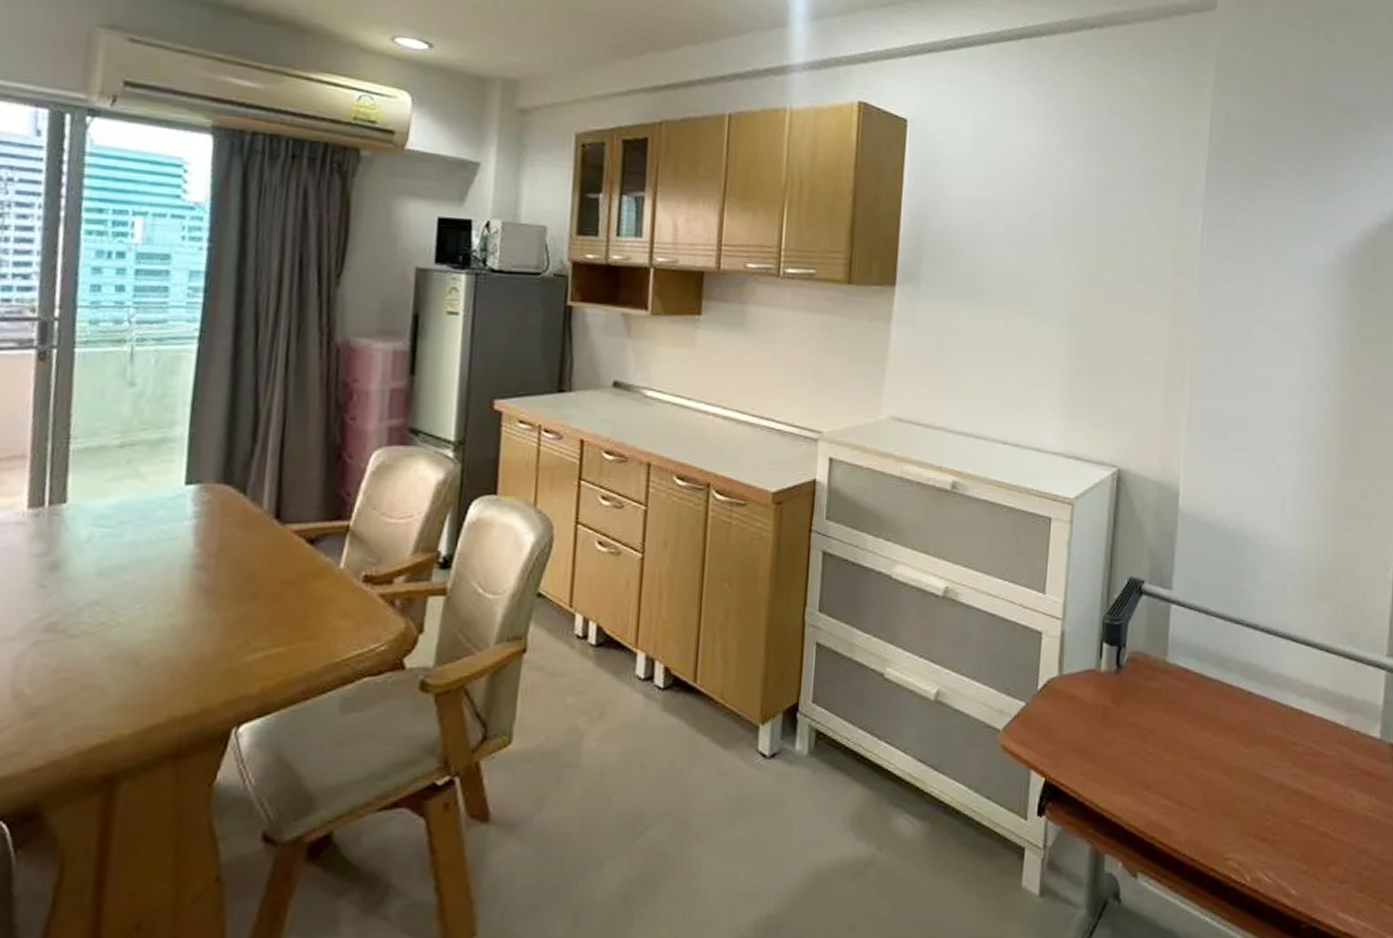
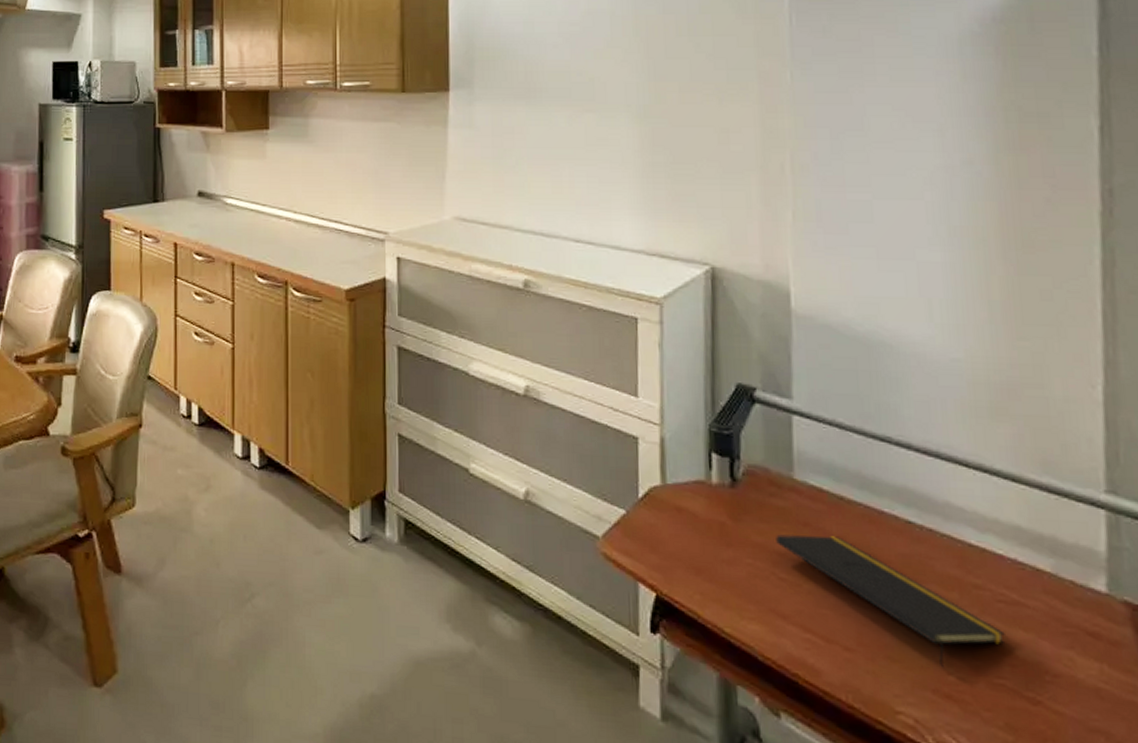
notepad: none [1148,711,1309,816] -> present [776,534,1005,668]

